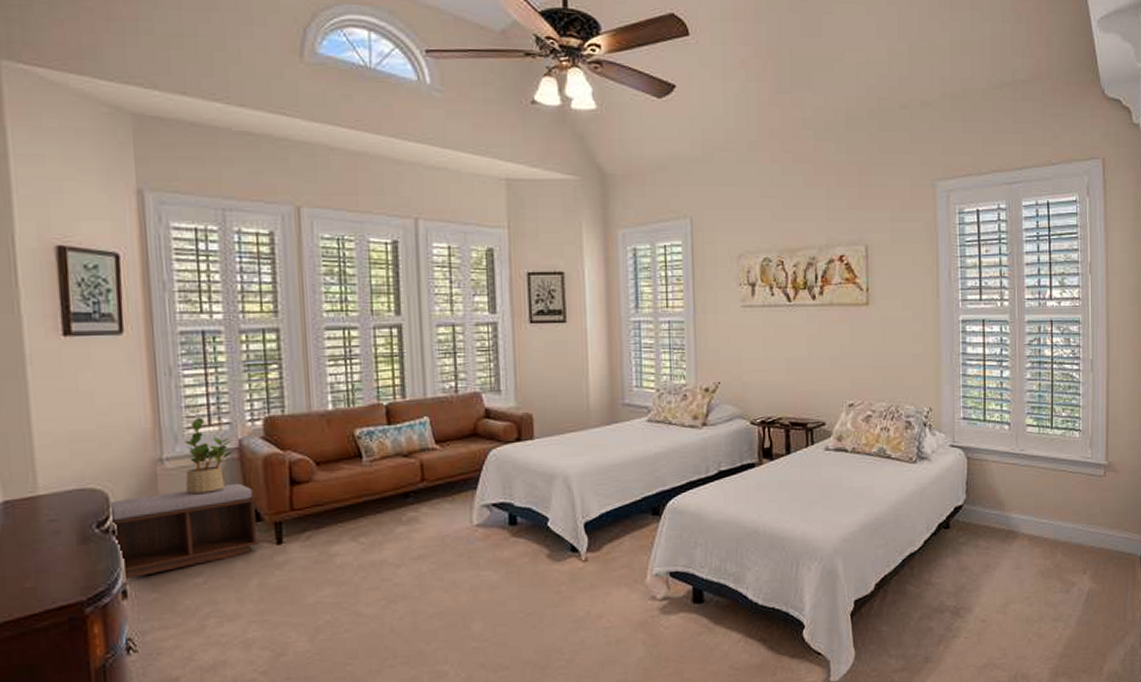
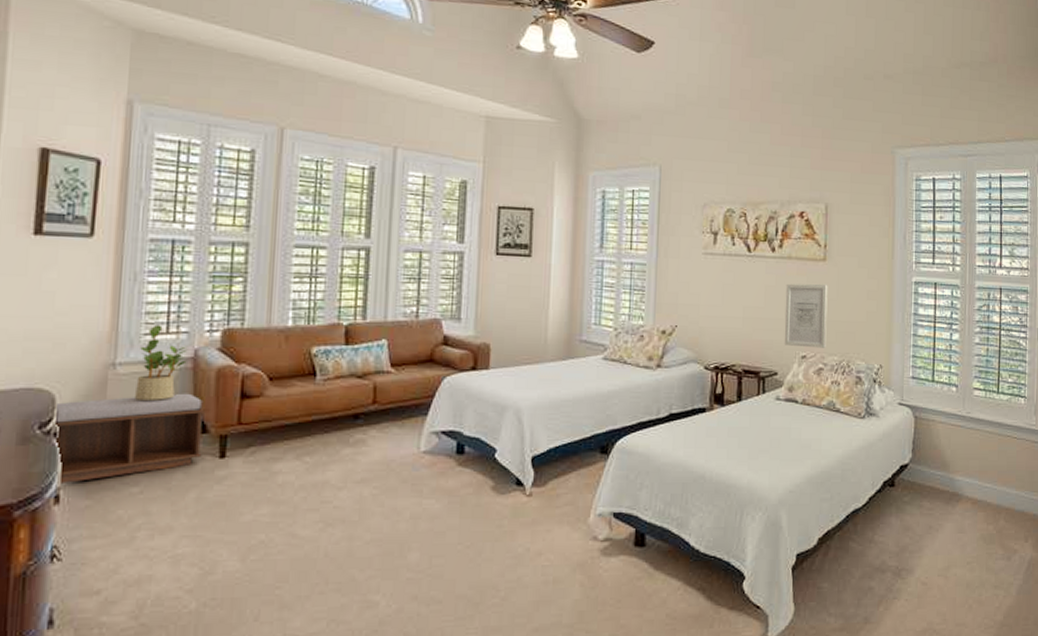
wall art: none [829,329,874,396] -> present [784,283,828,348]

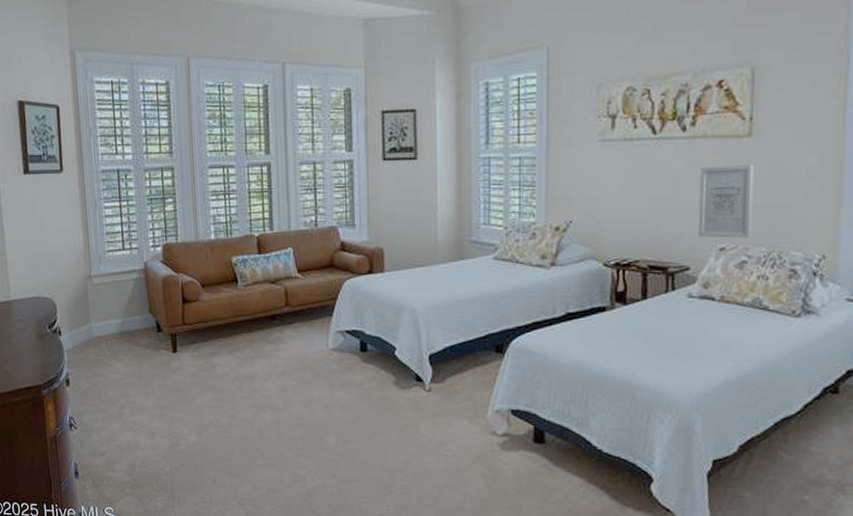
bench: present [56,393,205,483] -> none [58,299,160,370]
potted plant: present [135,324,188,400] -> none [106,243,140,305]

